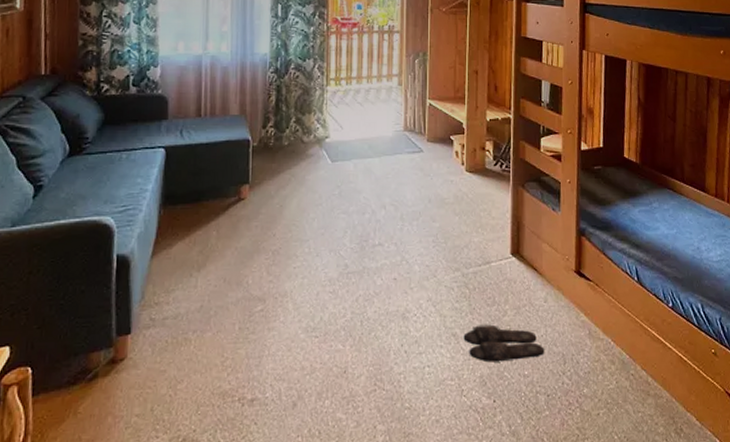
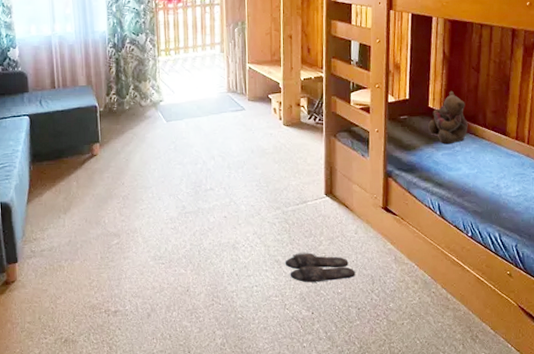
teddy bear: none [624,140,666,200] -> present [428,90,468,145]

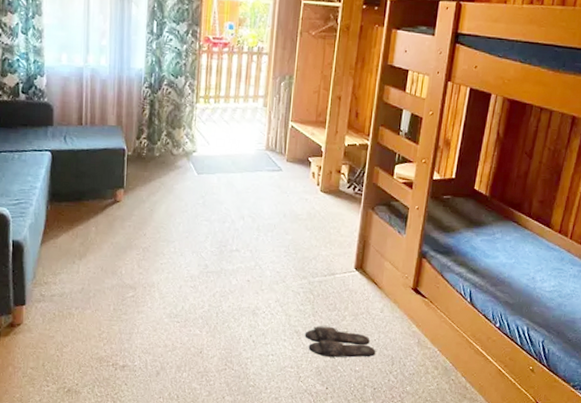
teddy bear: present [428,90,468,145] -> none [471,174,513,231]

